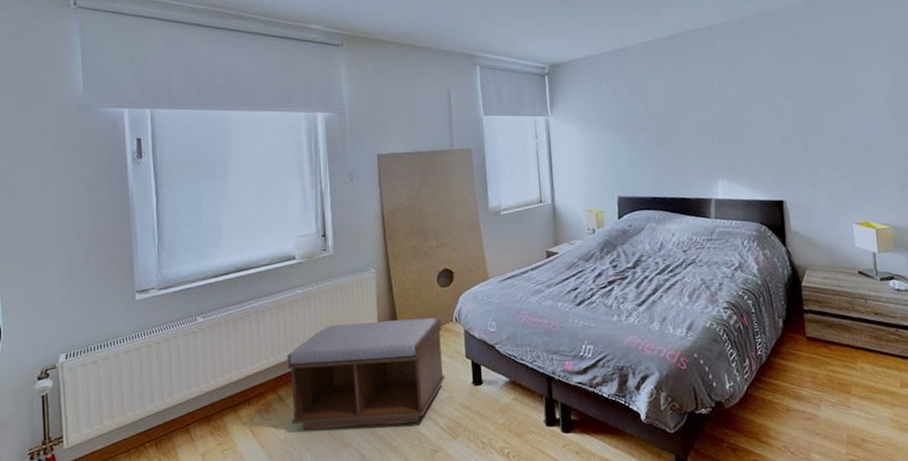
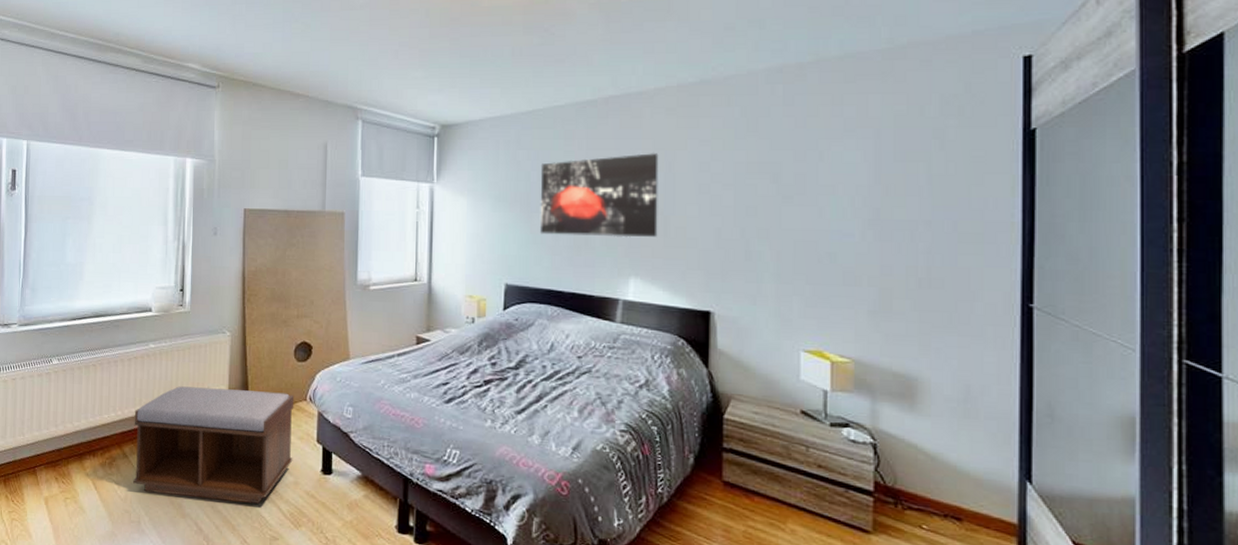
wall art: none [637,75,737,151] -> present [539,153,659,238]

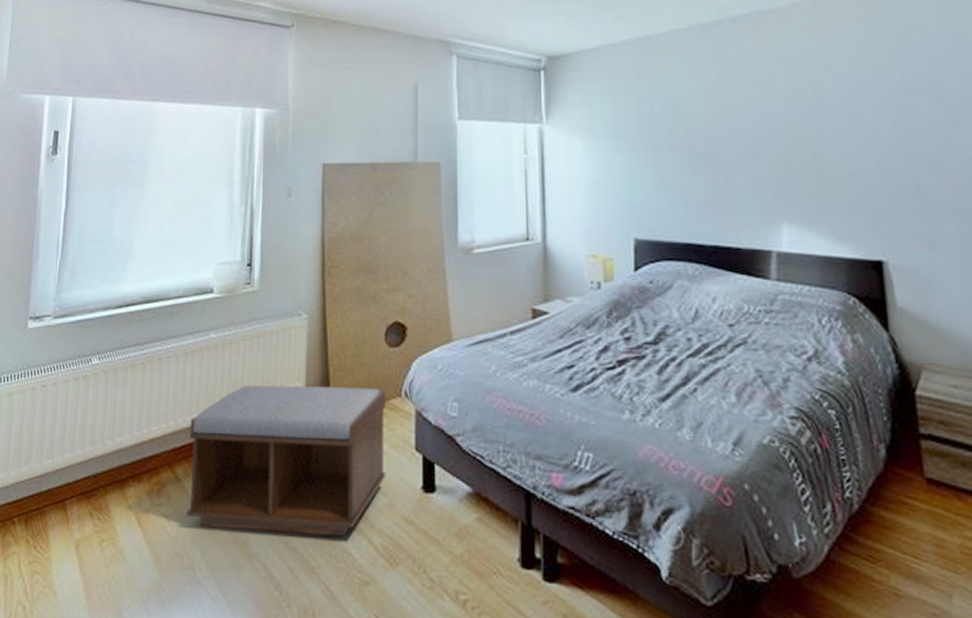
wall art: present [539,153,659,238] -> none [665,77,810,177]

